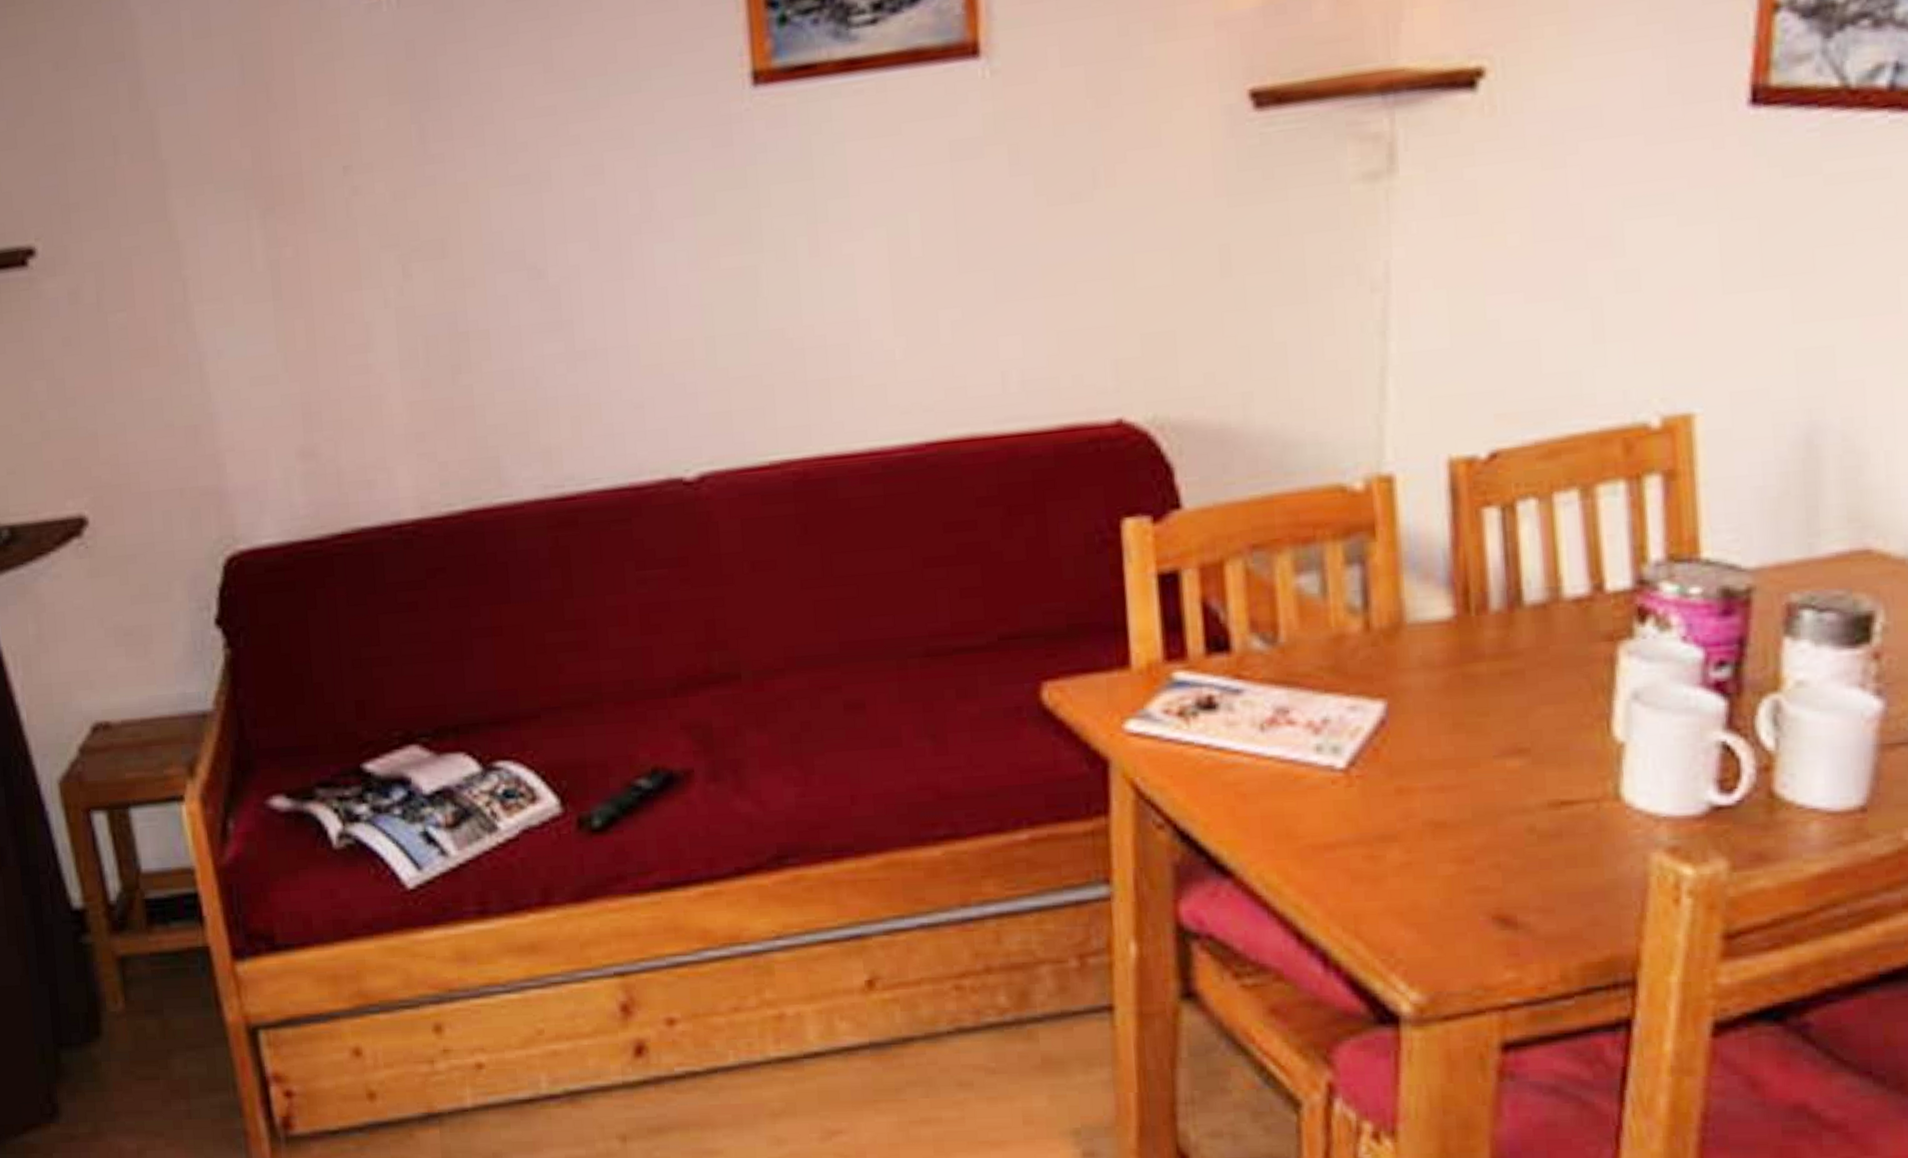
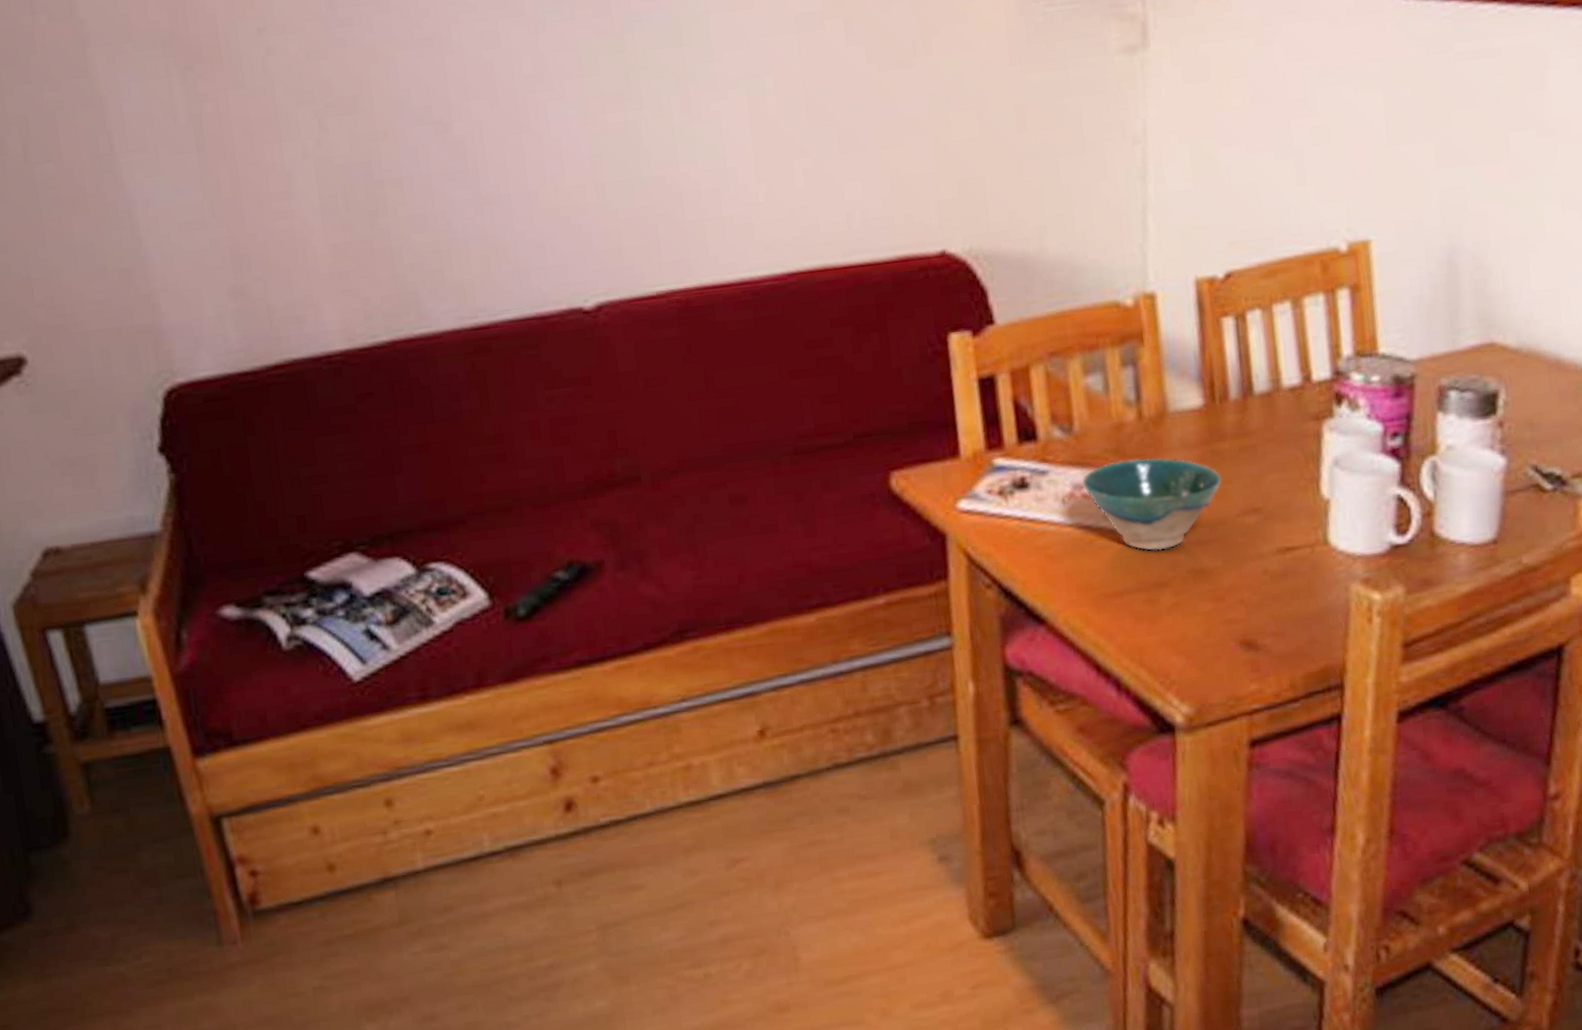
bowl: none [1287,678,1475,796] -> present [1082,457,1222,551]

